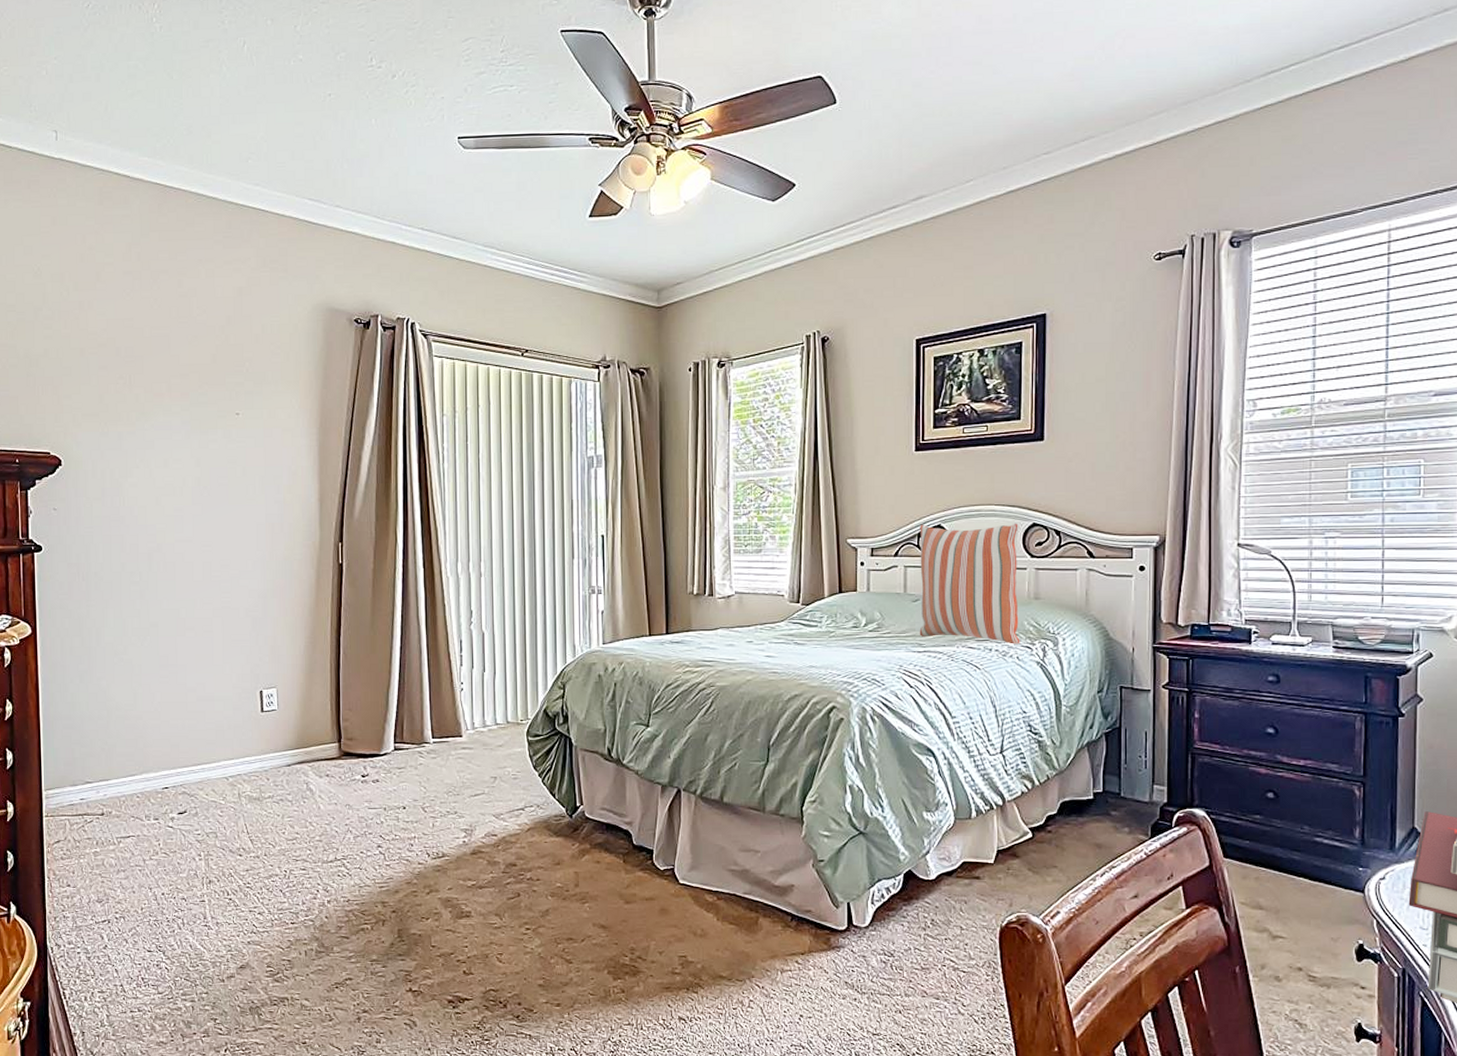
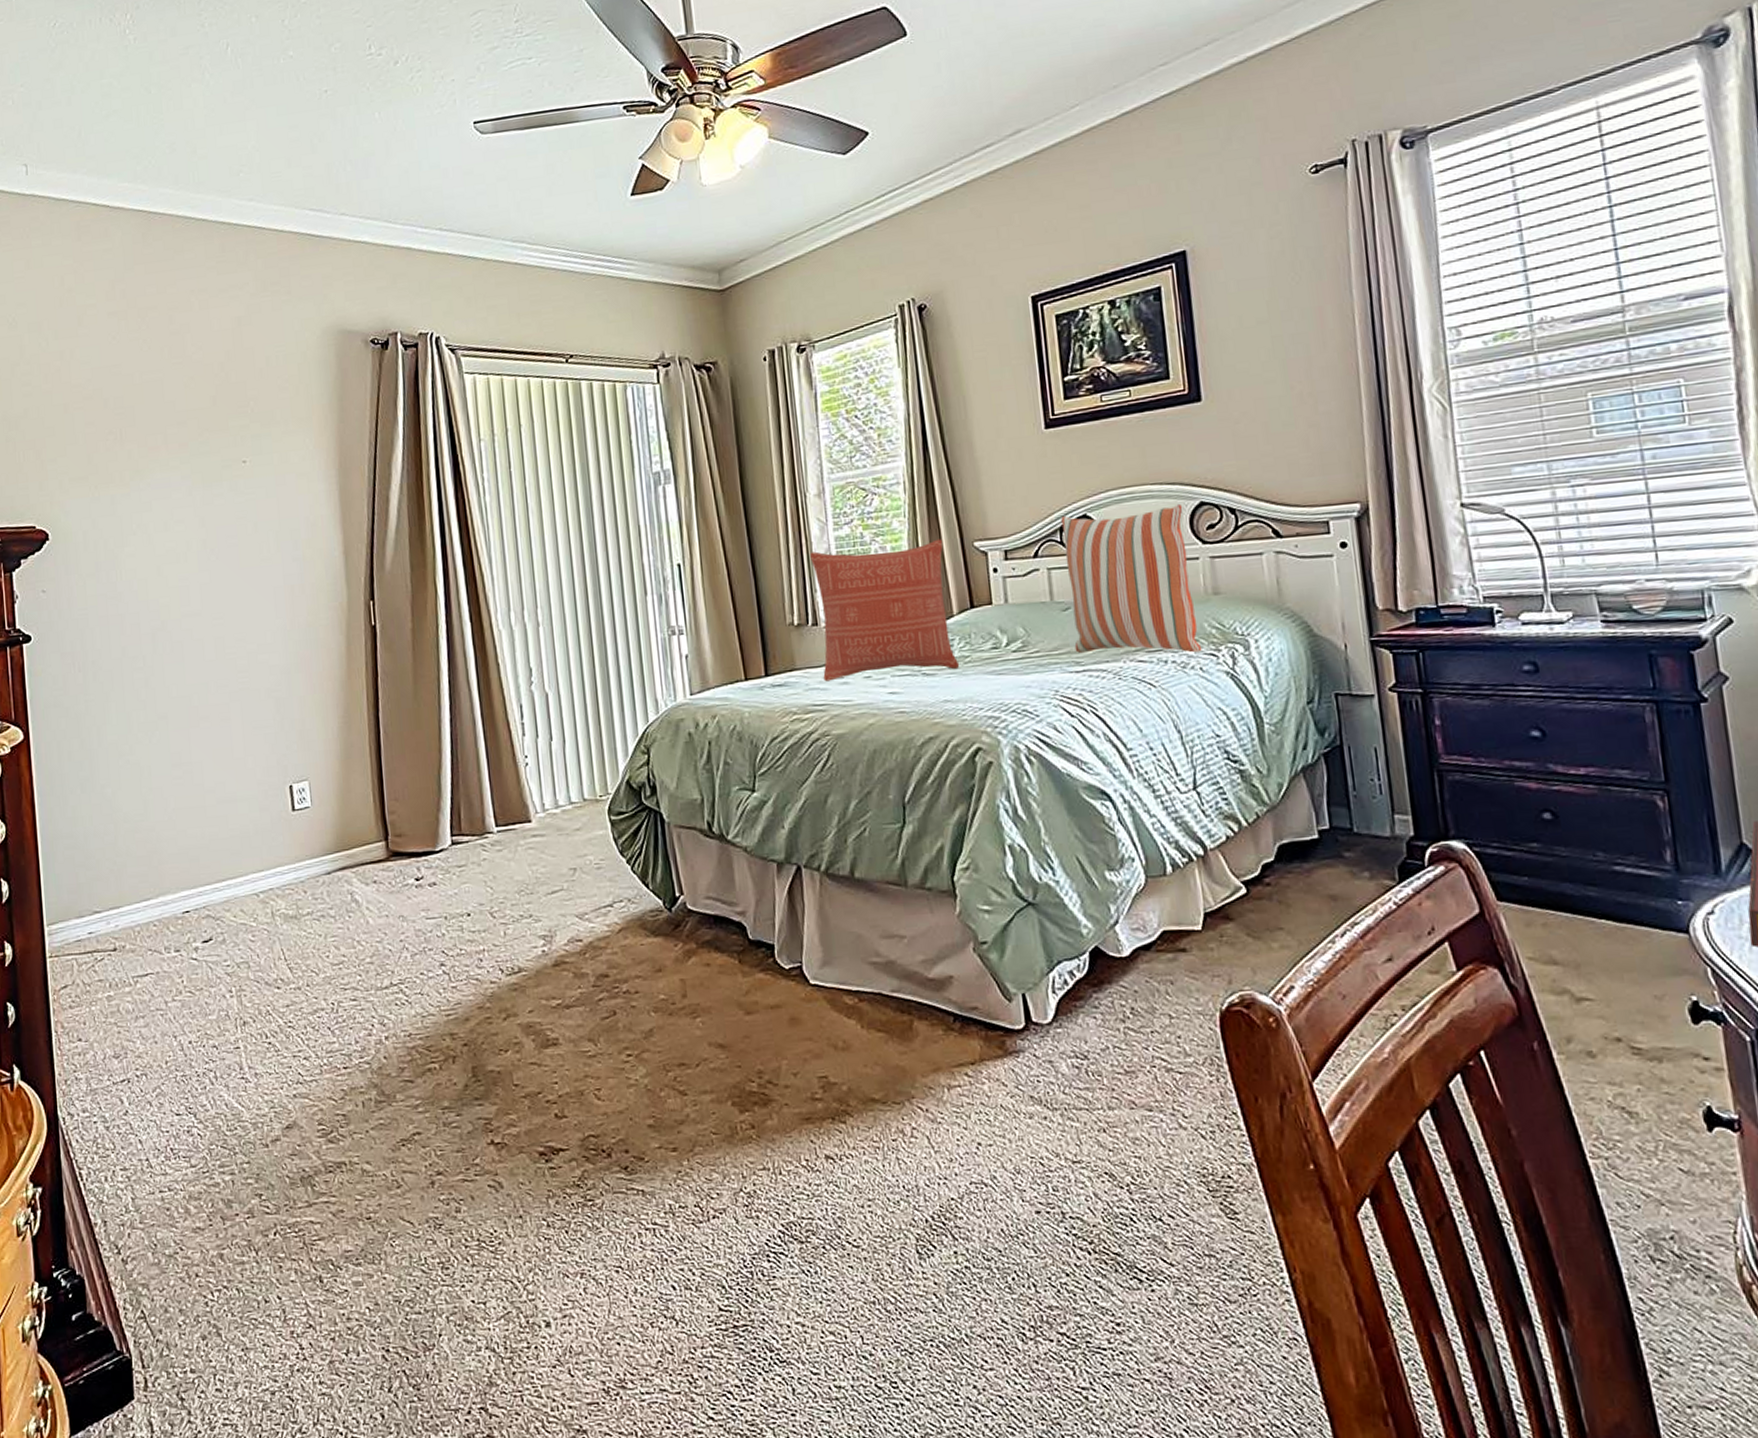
pillow: none [712,534,825,643] -> present [810,538,960,682]

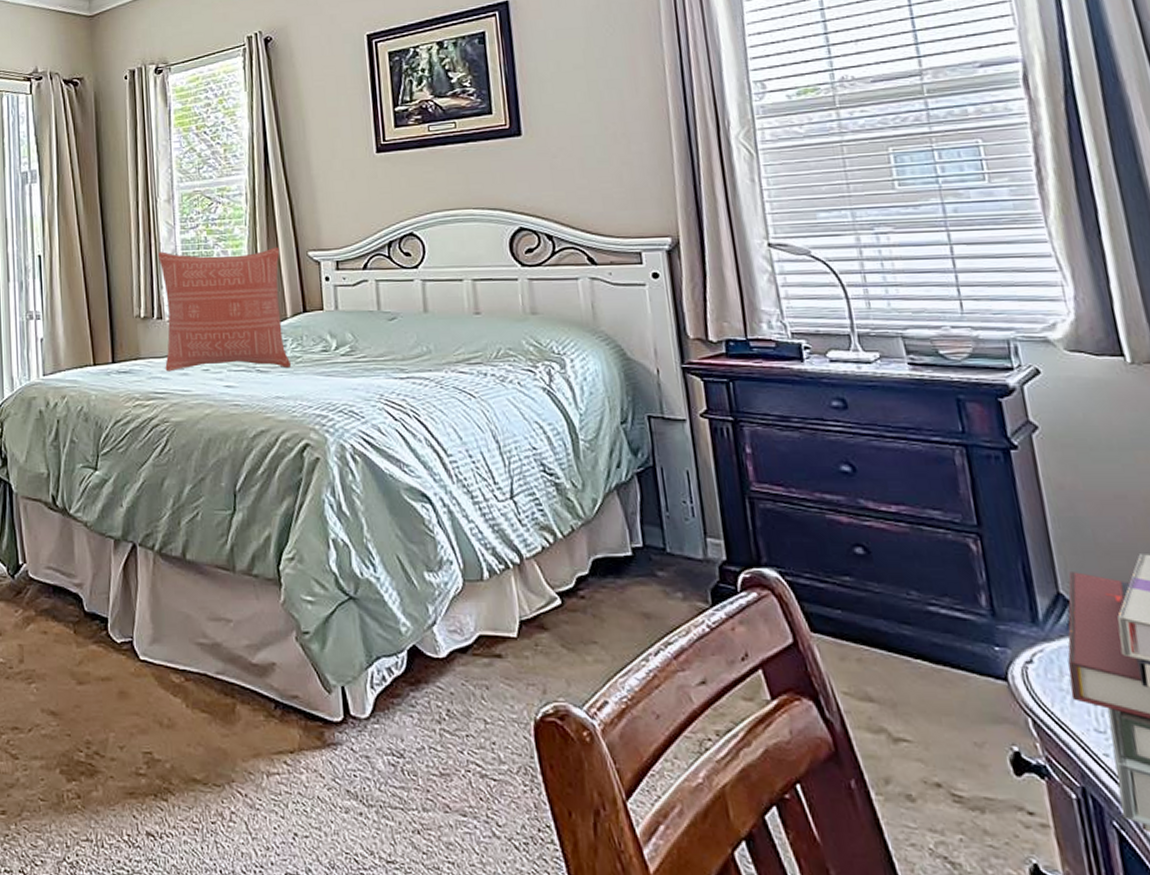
pillow: present [1061,503,1202,653] -> none [389,228,520,368]

